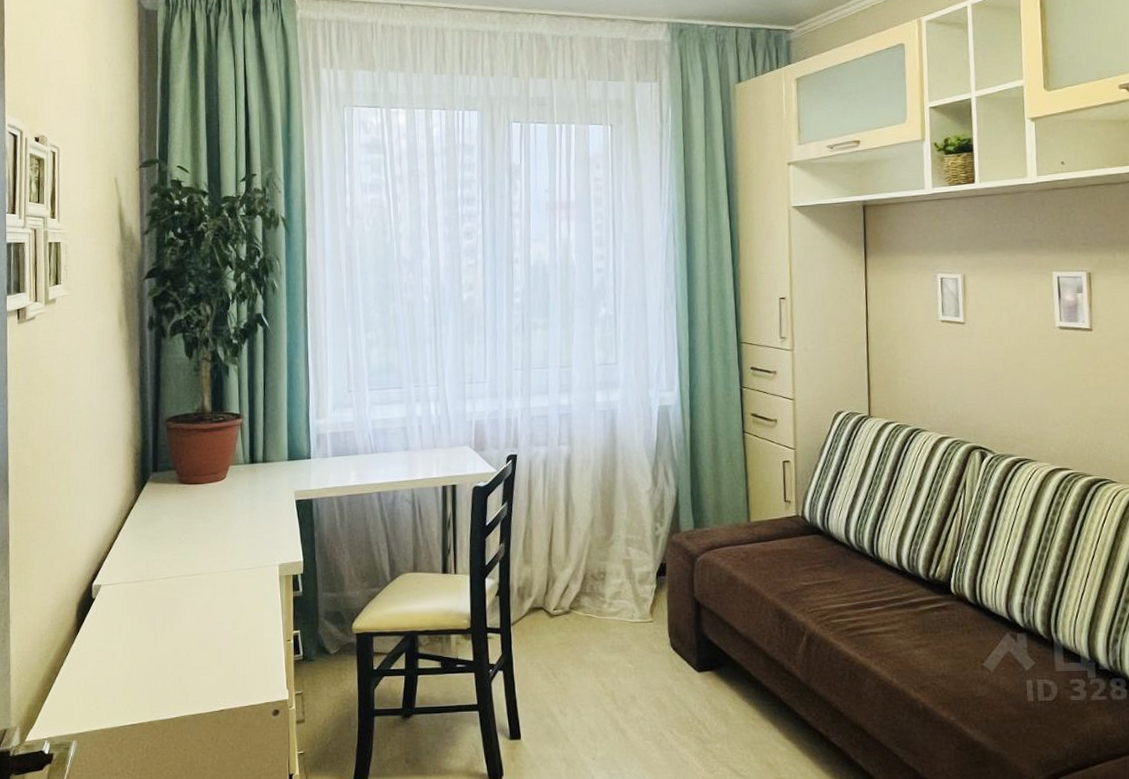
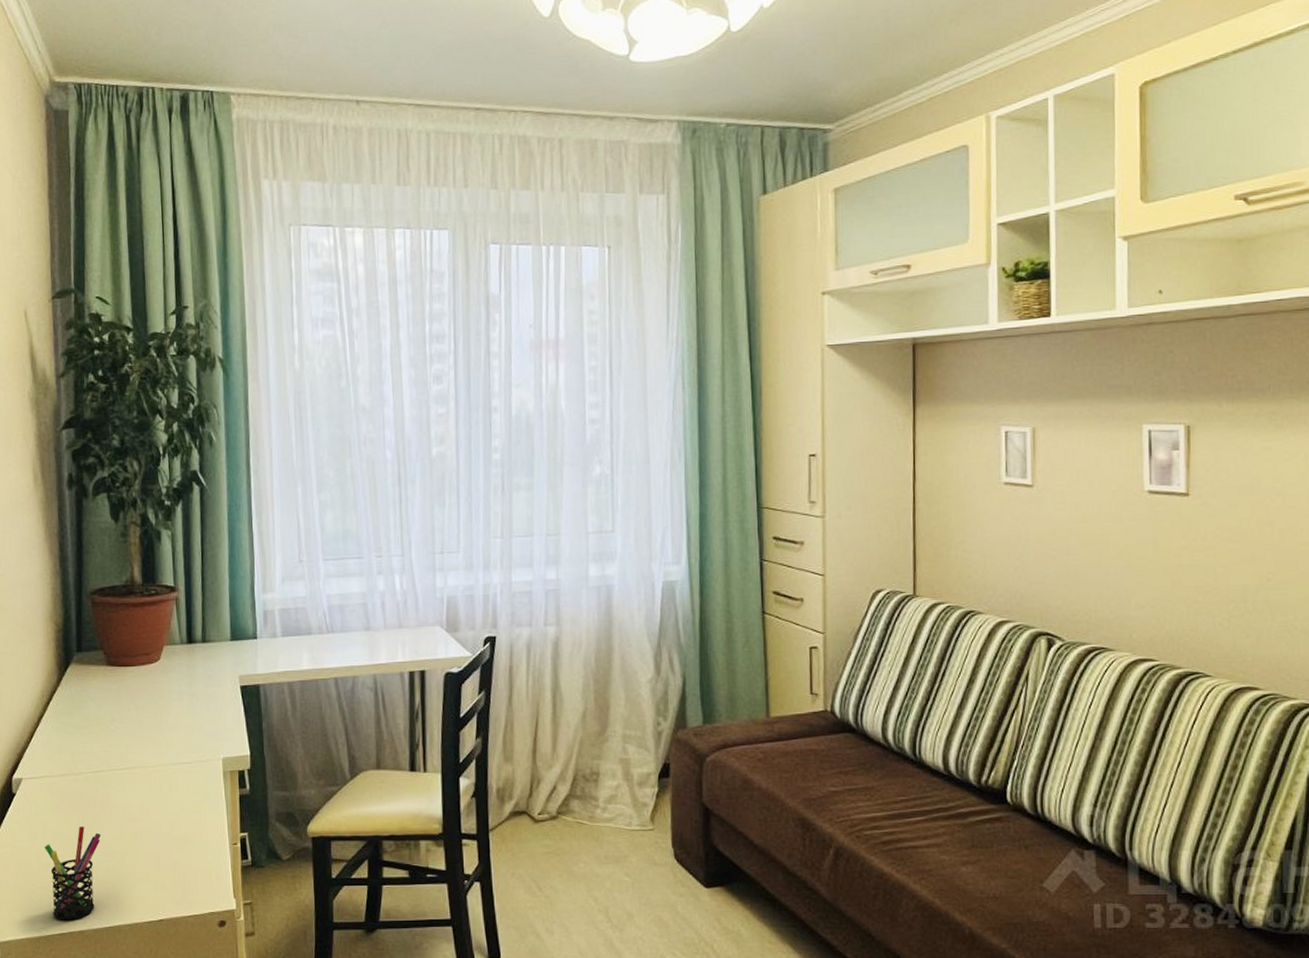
pen holder: none [119,627,170,712] -> present [44,826,101,920]

